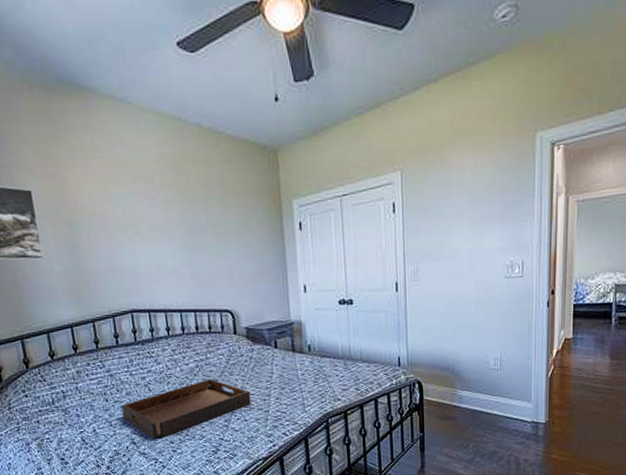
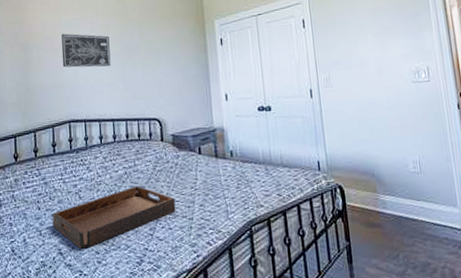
wall art: none [113,210,175,252] -> present [61,33,111,68]

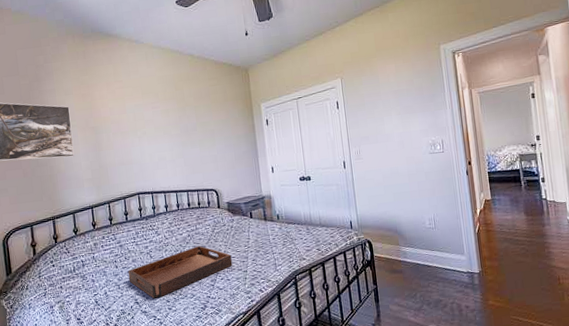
wall art: present [61,33,111,68] -> none [127,117,172,148]

